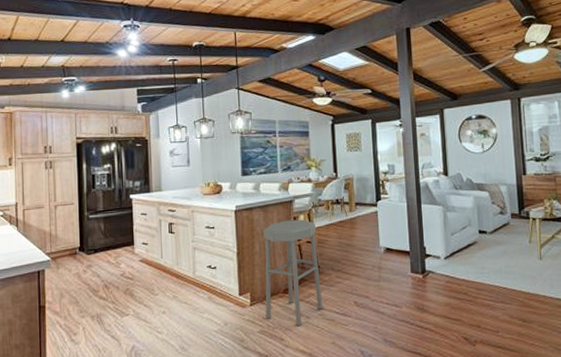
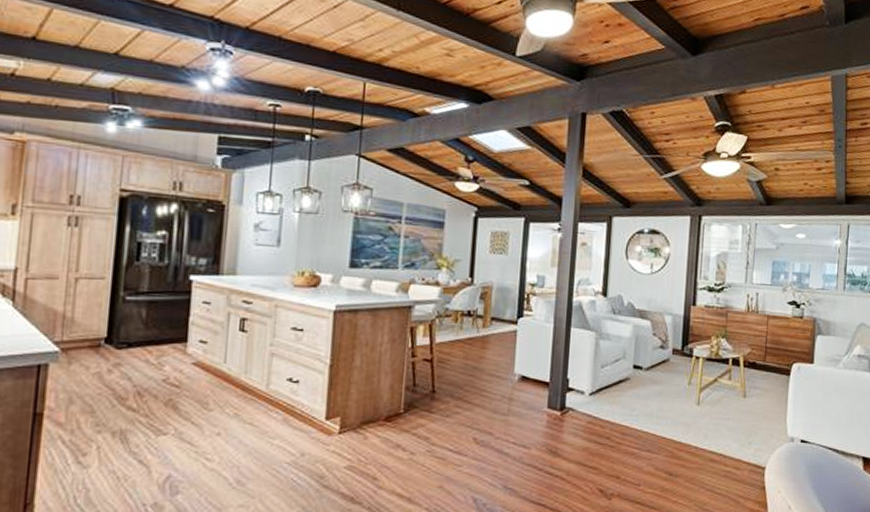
bar stool: present [264,219,323,327] -> none [357,330,438,464]

